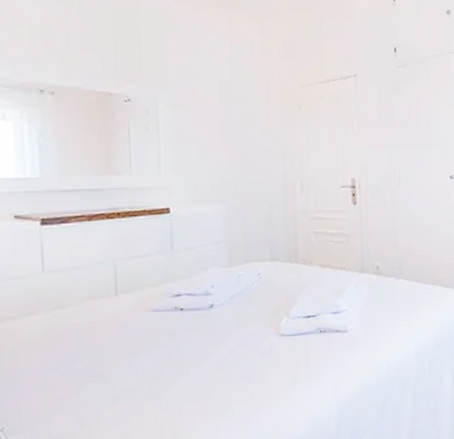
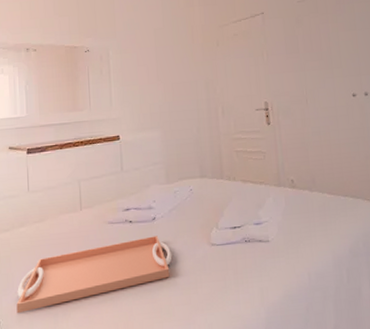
serving tray: none [26,325,233,418] -> present [16,236,172,314]

